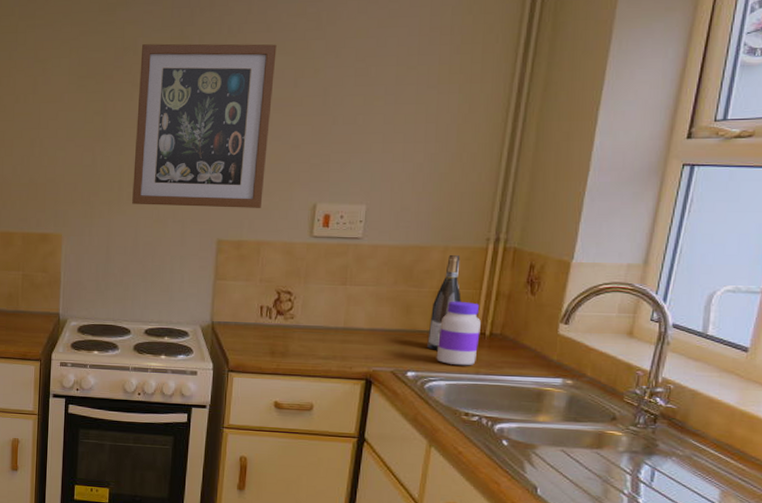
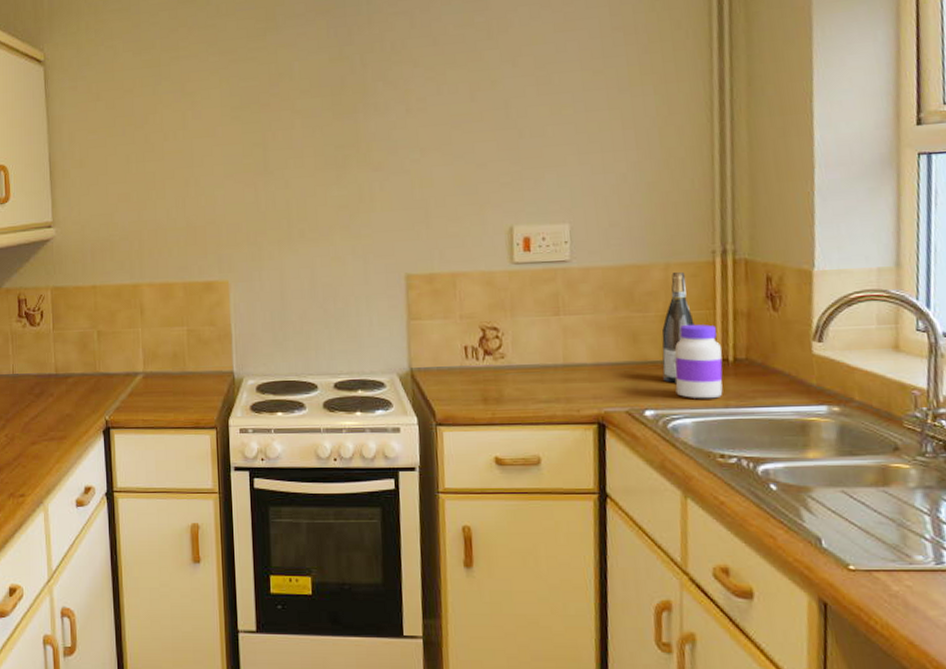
wall art: present [132,43,277,208] -> none [298,57,452,242]

